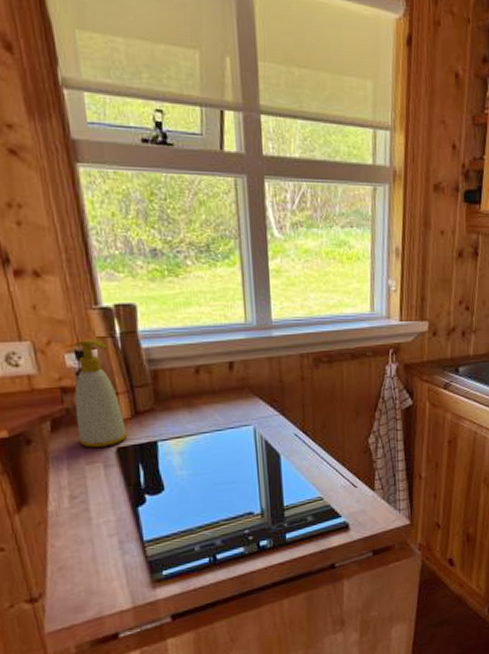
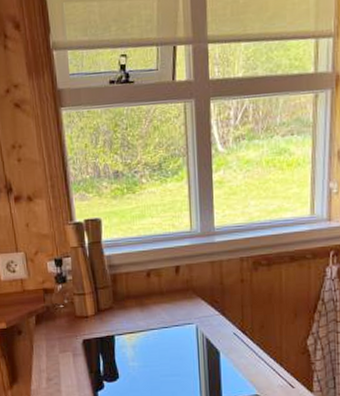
soap bottle: present [72,338,128,448] -> none [53,248,92,339]

